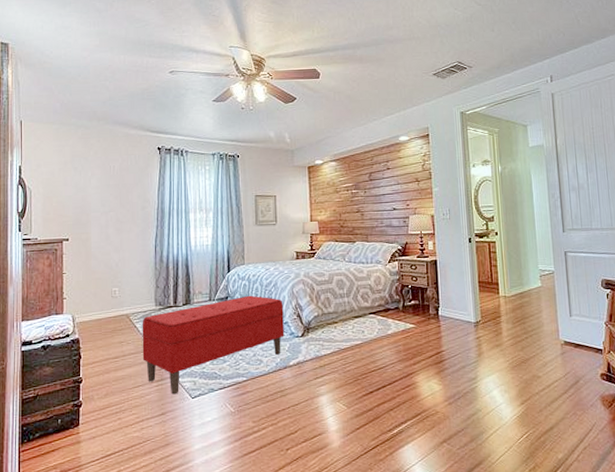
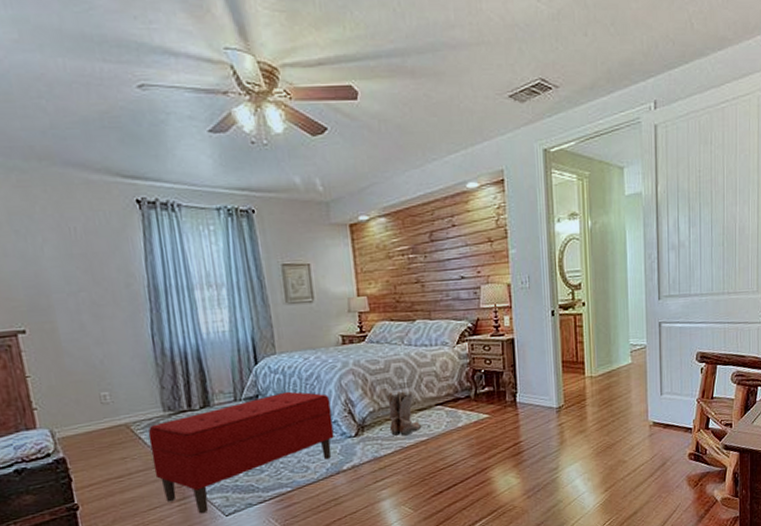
boots: none [328,300,357,339] -> present [386,391,422,436]

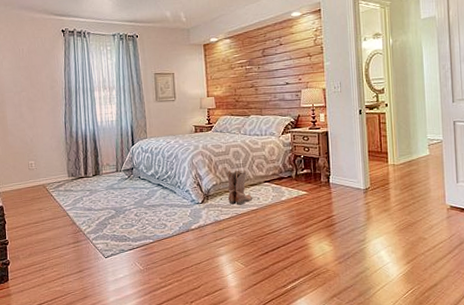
bench: present [148,391,334,514] -> none [57,166,186,255]

